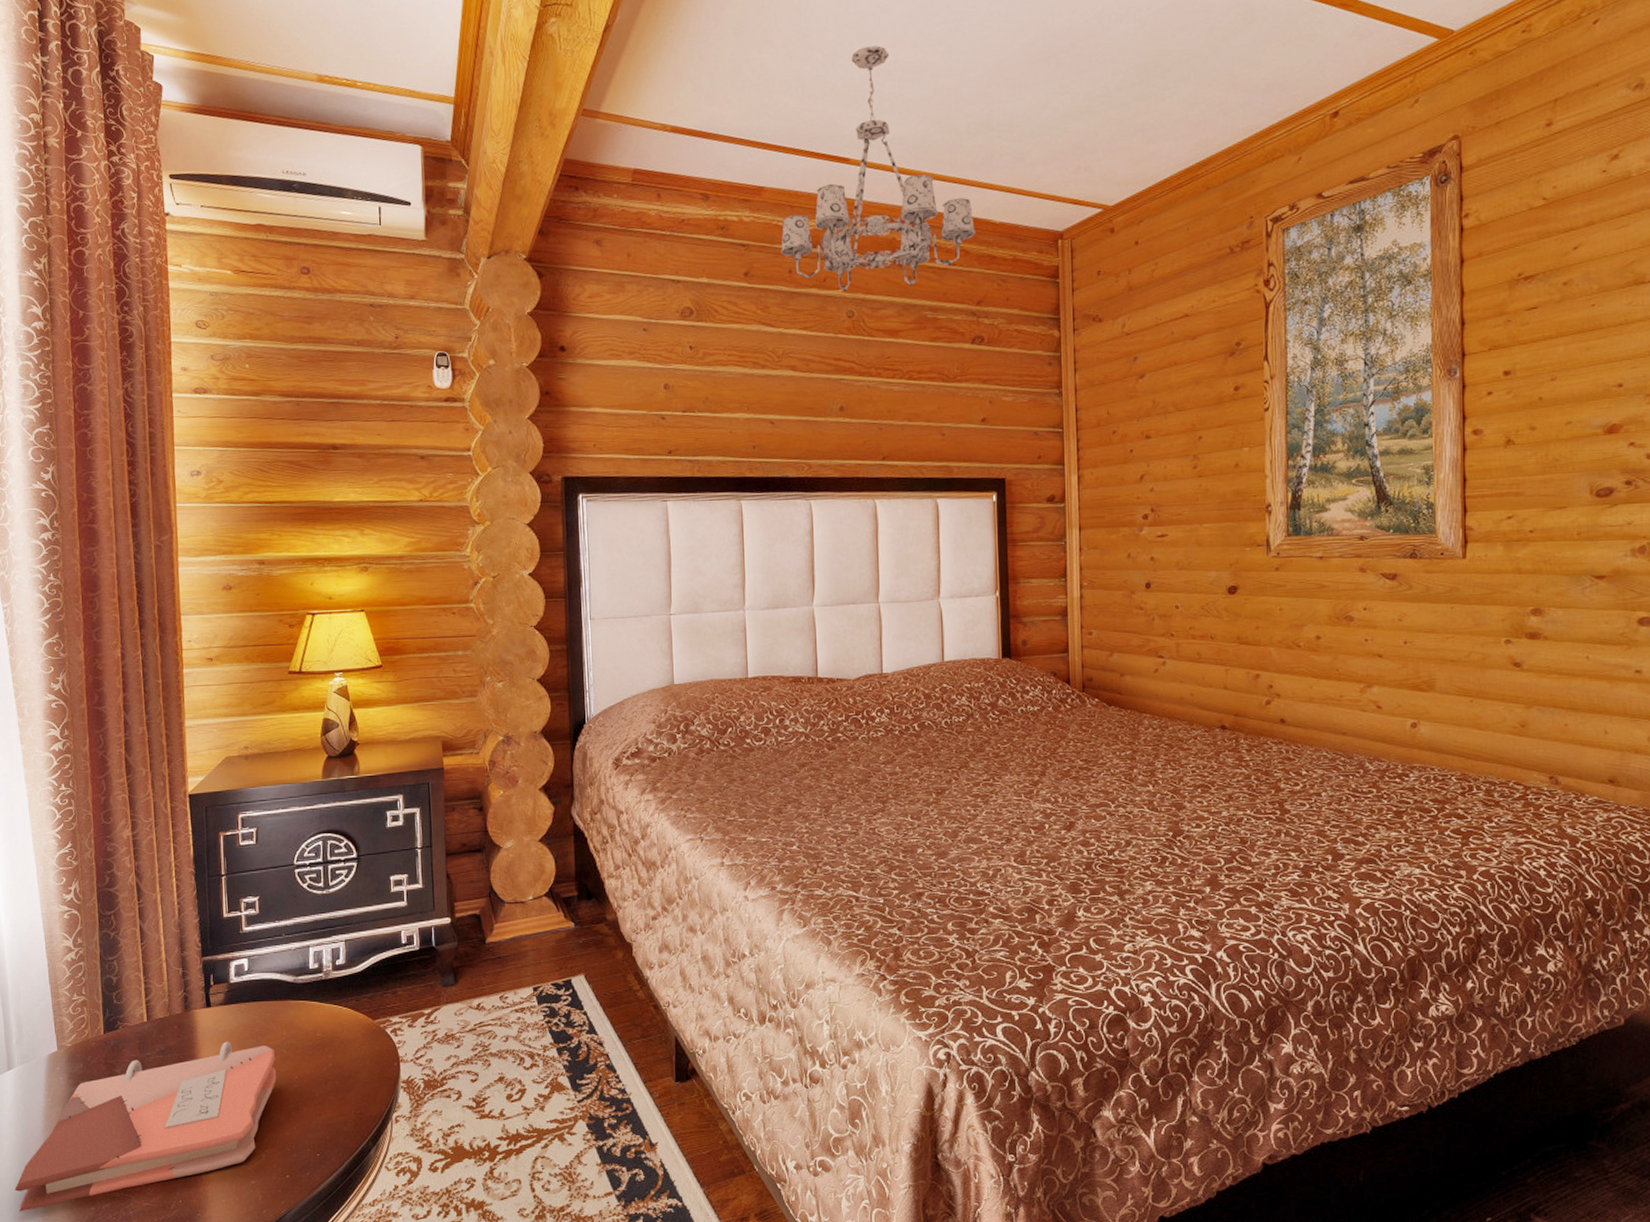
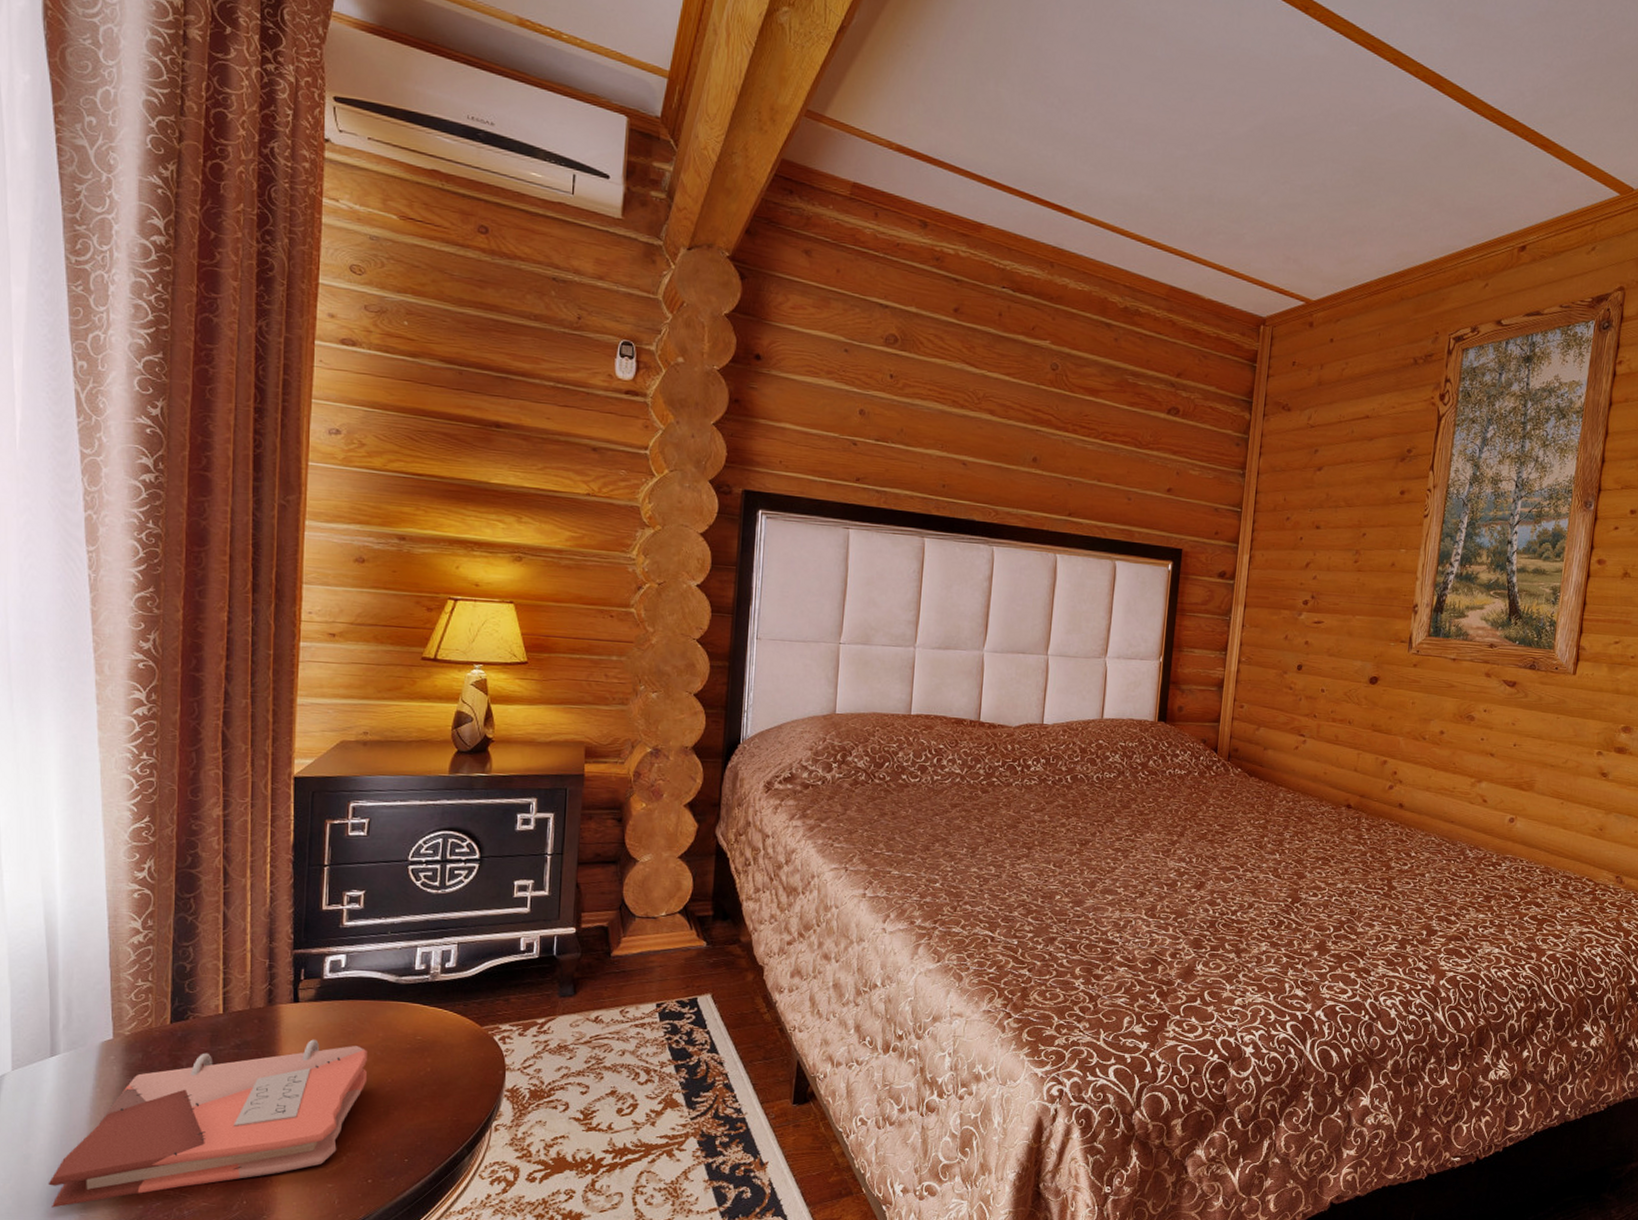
chandelier: present [781,46,977,292] -> none [993,100,1185,348]

